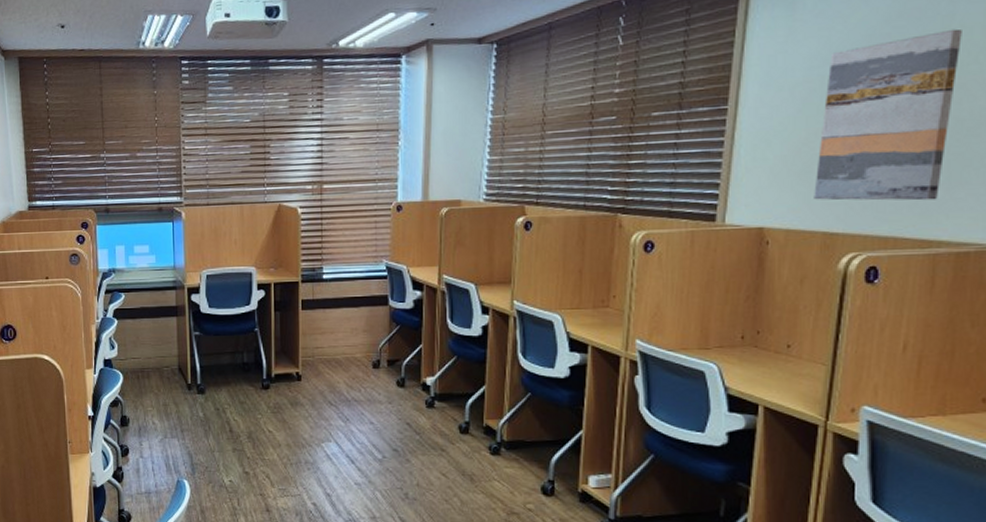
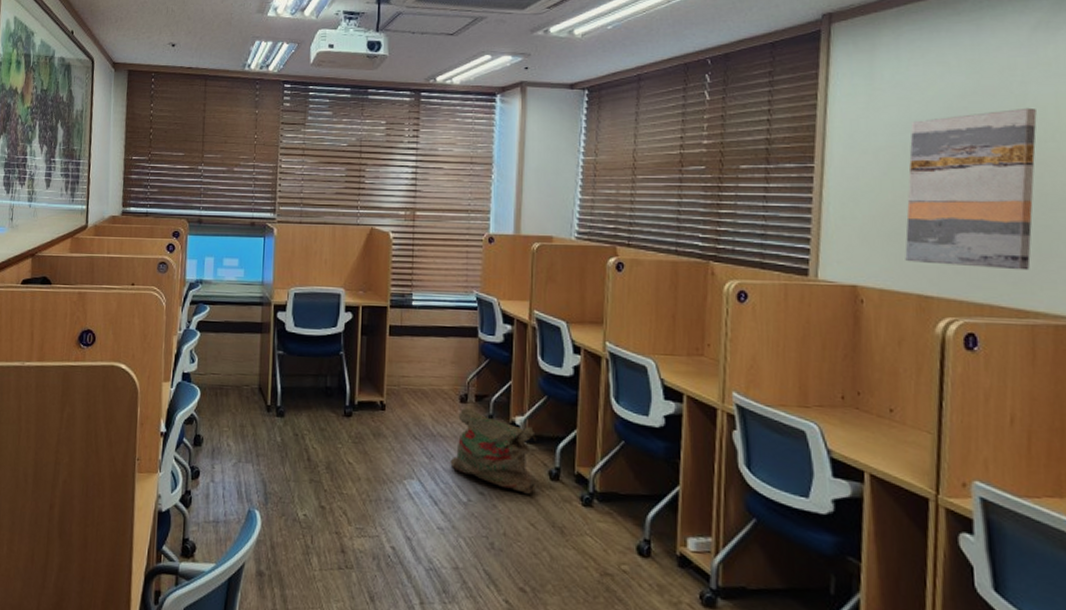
bag: none [365,373,448,448] -> present [450,408,537,495]

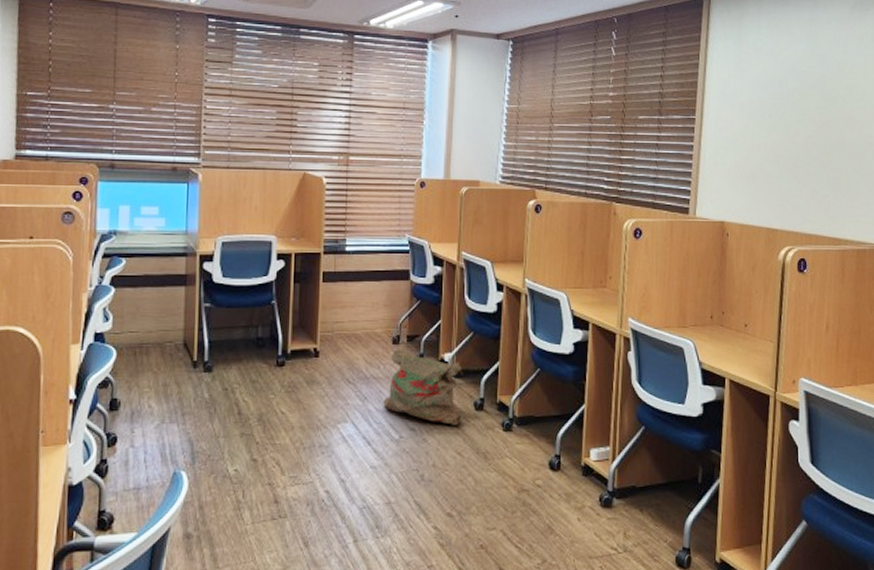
wall art: present [905,107,1037,271] -> none [759,73,852,206]

